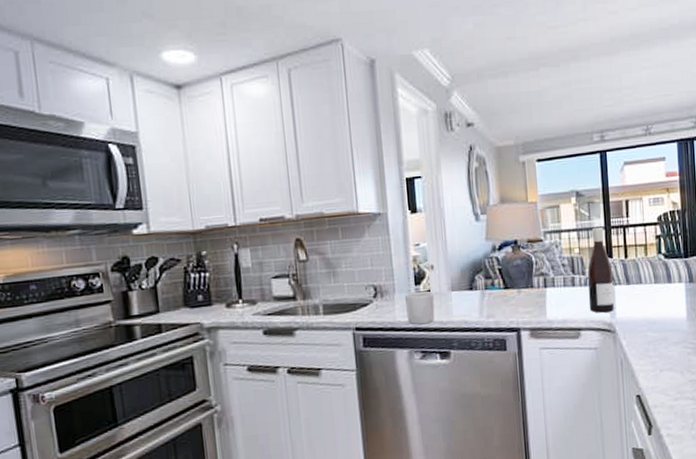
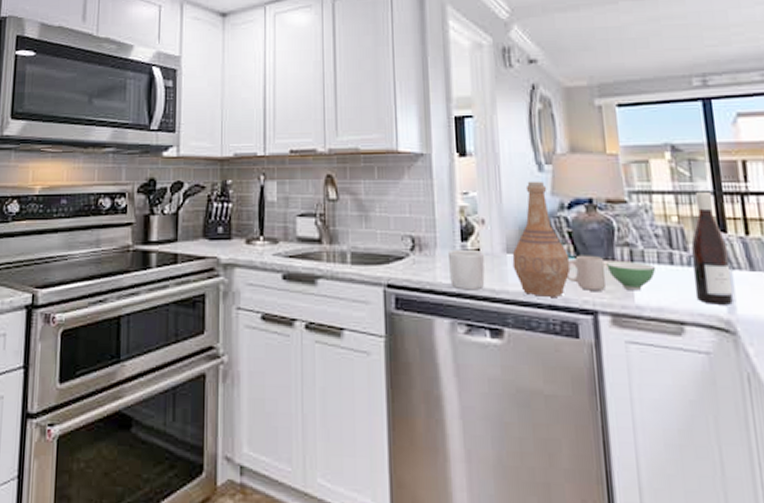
vase: none [456,229,501,323] -> present [512,181,571,297]
cup: none [497,285,527,314] -> present [566,255,606,291]
bowl: none [527,287,563,310] -> present [606,262,656,291]

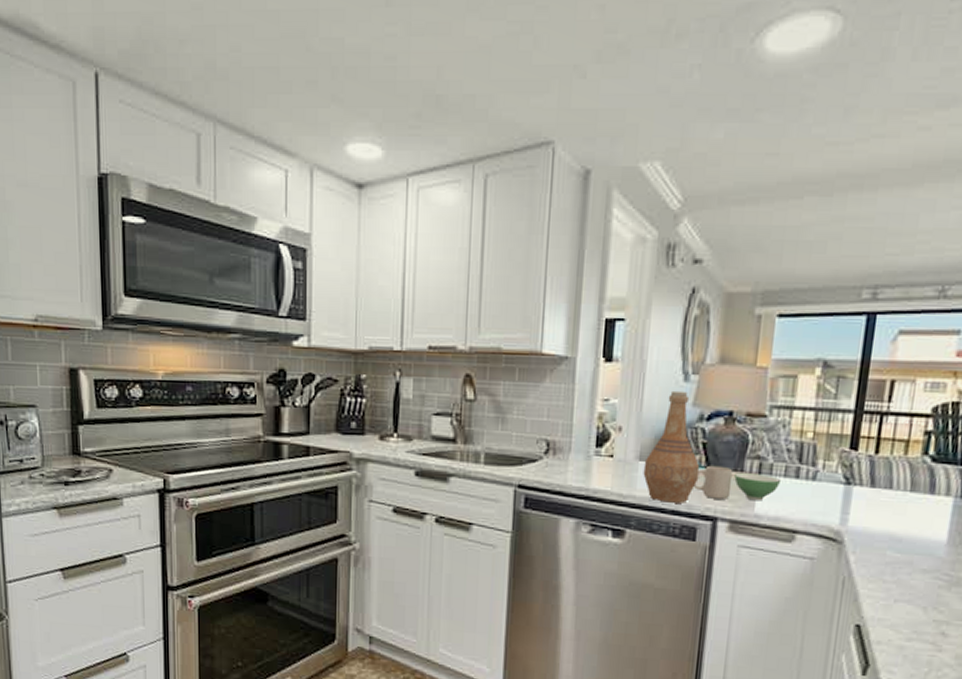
mug: present [449,249,485,291] -> none [580,454,616,494]
bottle: present [691,191,734,305] -> none [812,409,855,517]

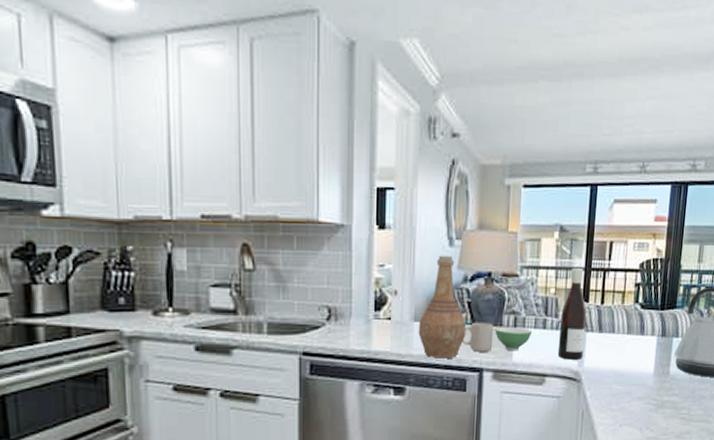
bottle: none [812,409,855,517] -> present [557,267,587,360]

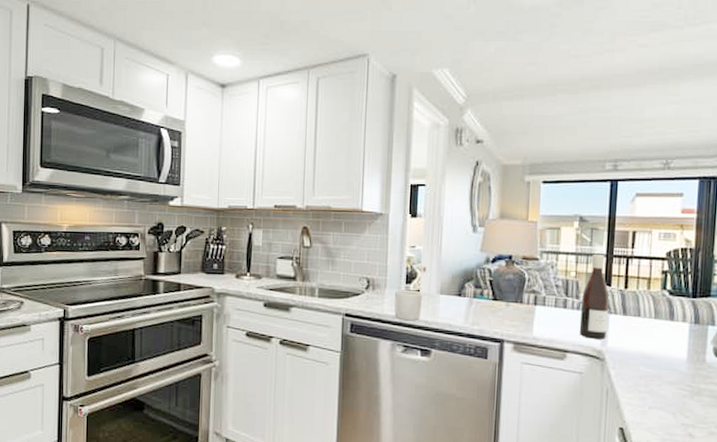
mug: none [362,318,394,355] -> present [394,289,422,321]
vase: present [418,255,467,359] -> none [443,239,488,328]
cup: present [462,322,494,352] -> none [484,298,515,325]
bowl: present [495,327,533,351] -> none [515,304,553,327]

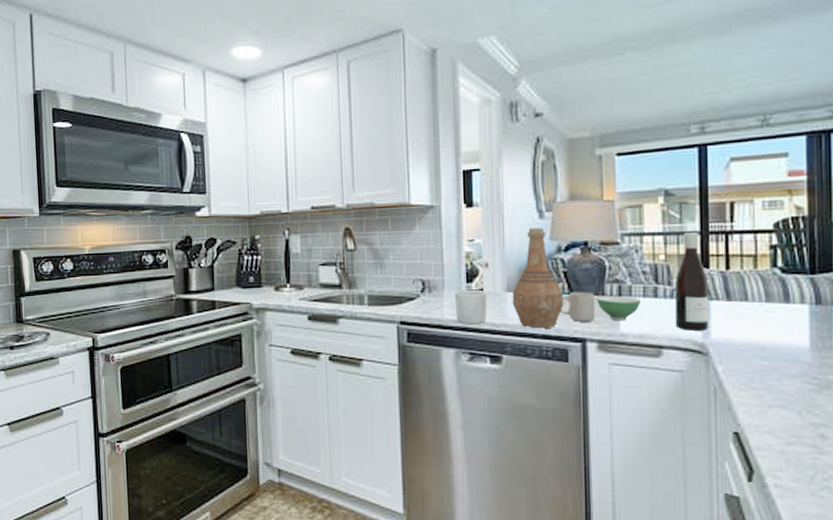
vase: none [443,239,488,328] -> present [512,227,564,328]
cup: none [484,298,515,325] -> present [560,291,596,322]
bowl: none [515,304,553,327] -> present [597,296,642,321]

